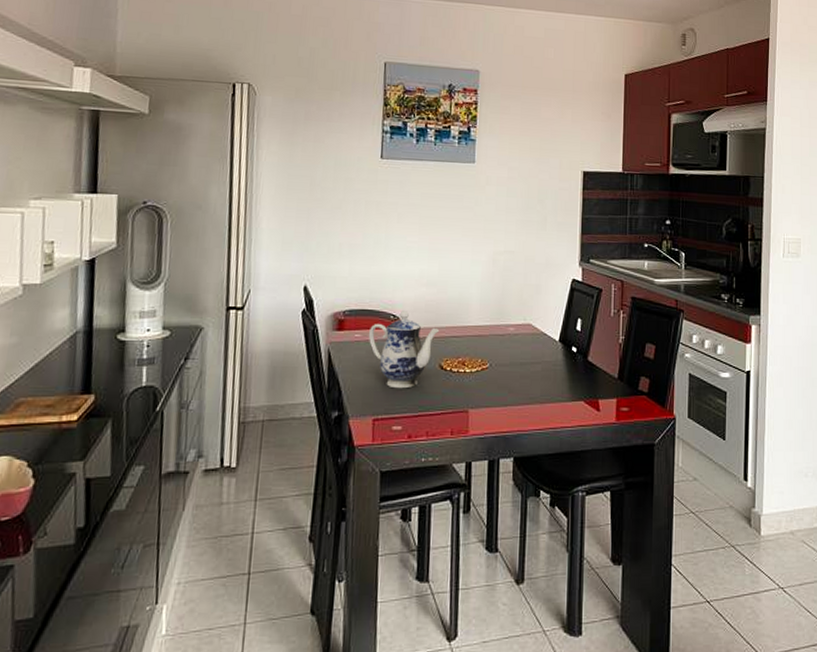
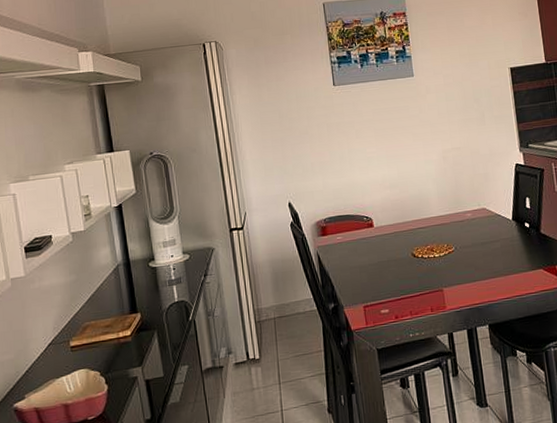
teapot: present [368,311,440,389] -> none [348,212,407,279]

